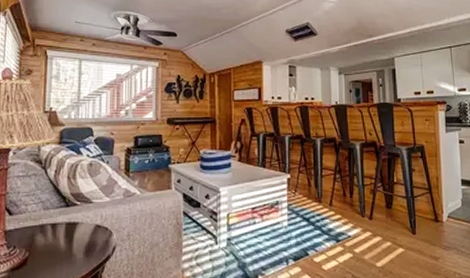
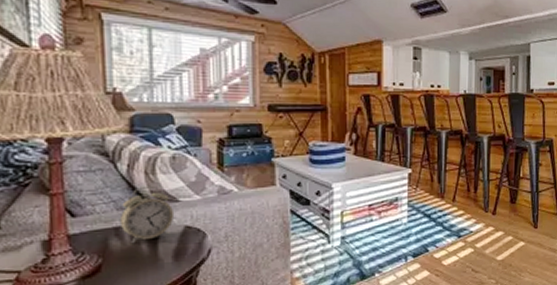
alarm clock: none [44,188,88,239] -> present [119,185,175,243]

